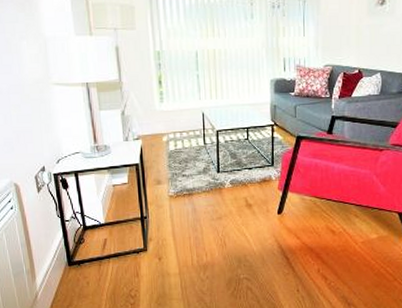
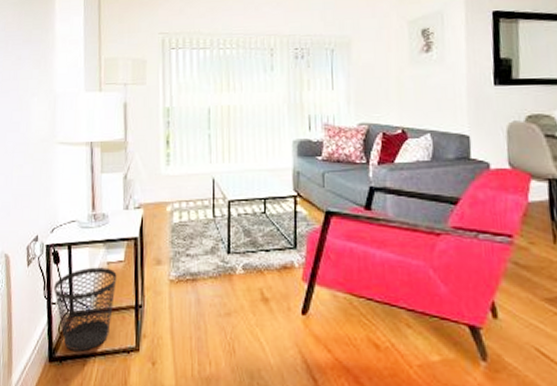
wastebasket: none [65,189,123,256] -> present [54,267,117,352]

